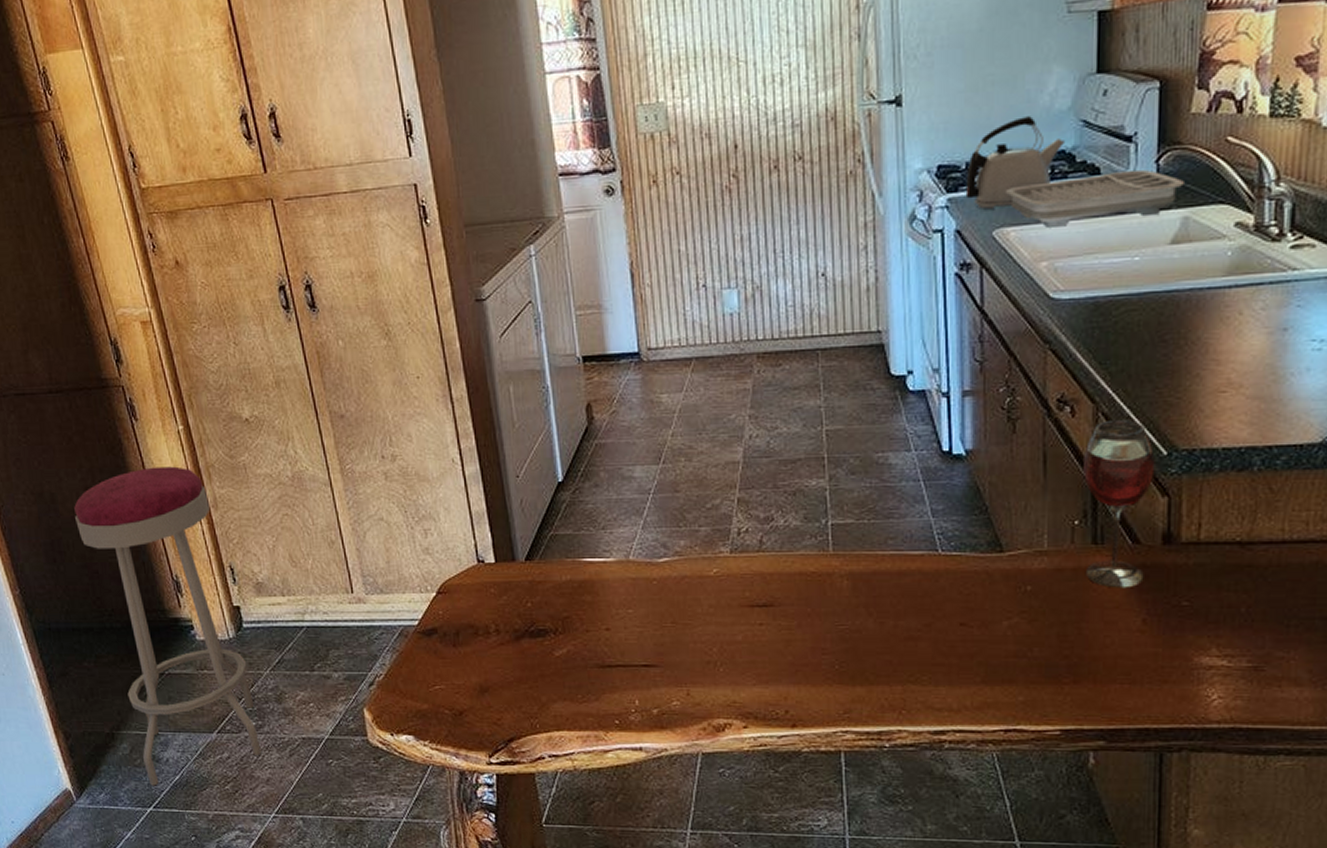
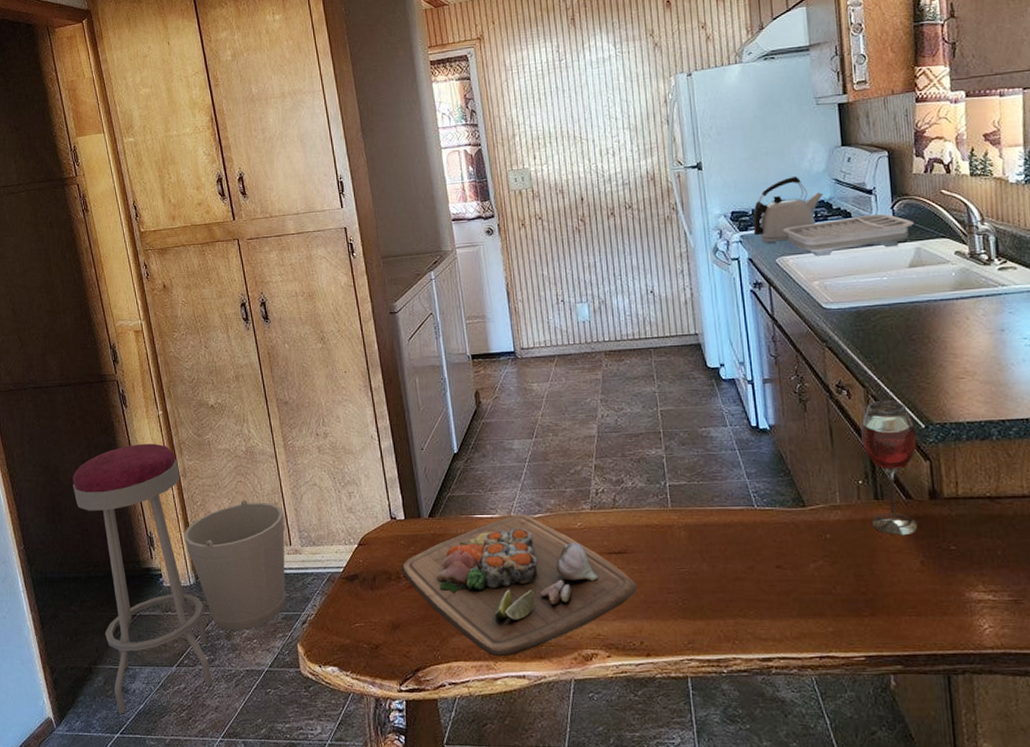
bucket: none [218,537,348,693] -> present [184,499,286,631]
food platter: none [490,558,785,726] -> present [401,514,638,657]

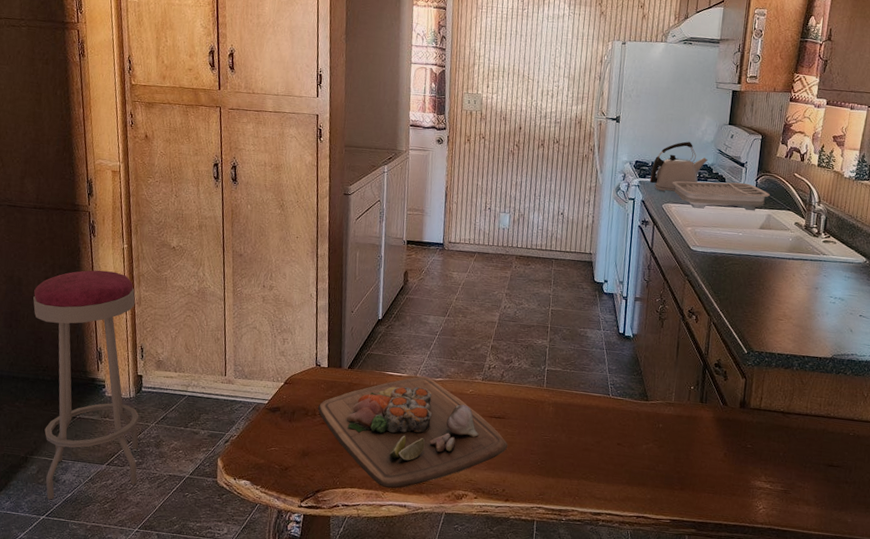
bucket: present [184,499,286,631] -> none [130,331,224,442]
wineglass: present [861,401,918,536] -> none [695,328,740,433]

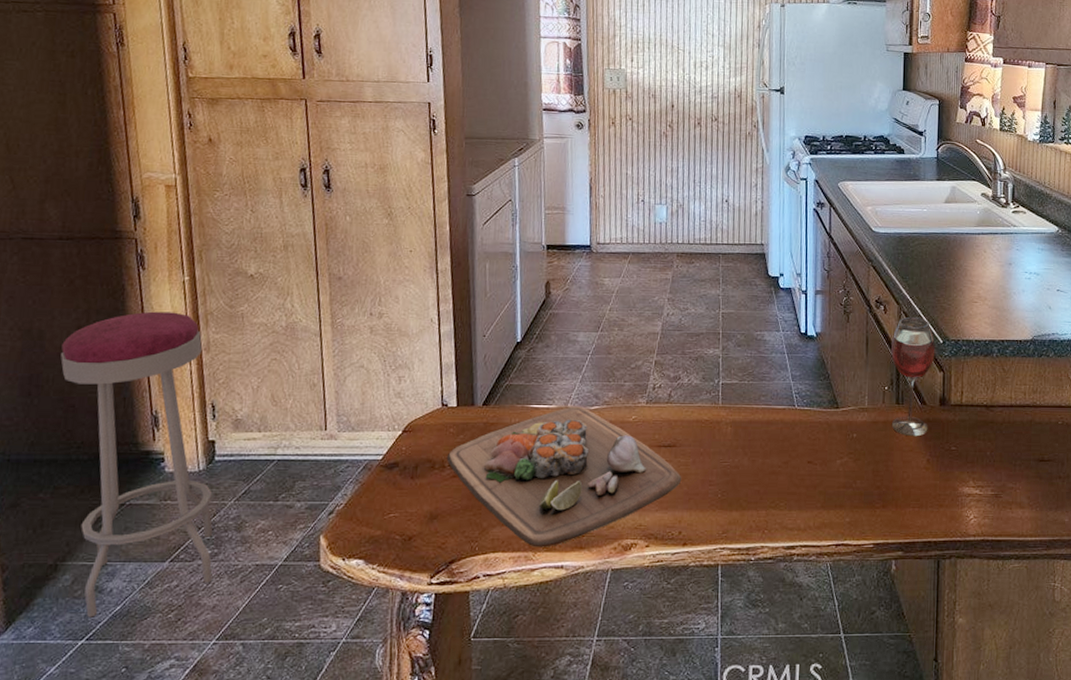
kettle: present [649,141,708,192] -> none [822,111,883,169]
dish rack: present [672,180,770,211] -> none [846,153,953,185]
wineglass: none [695,328,740,433] -> present [891,317,935,437]

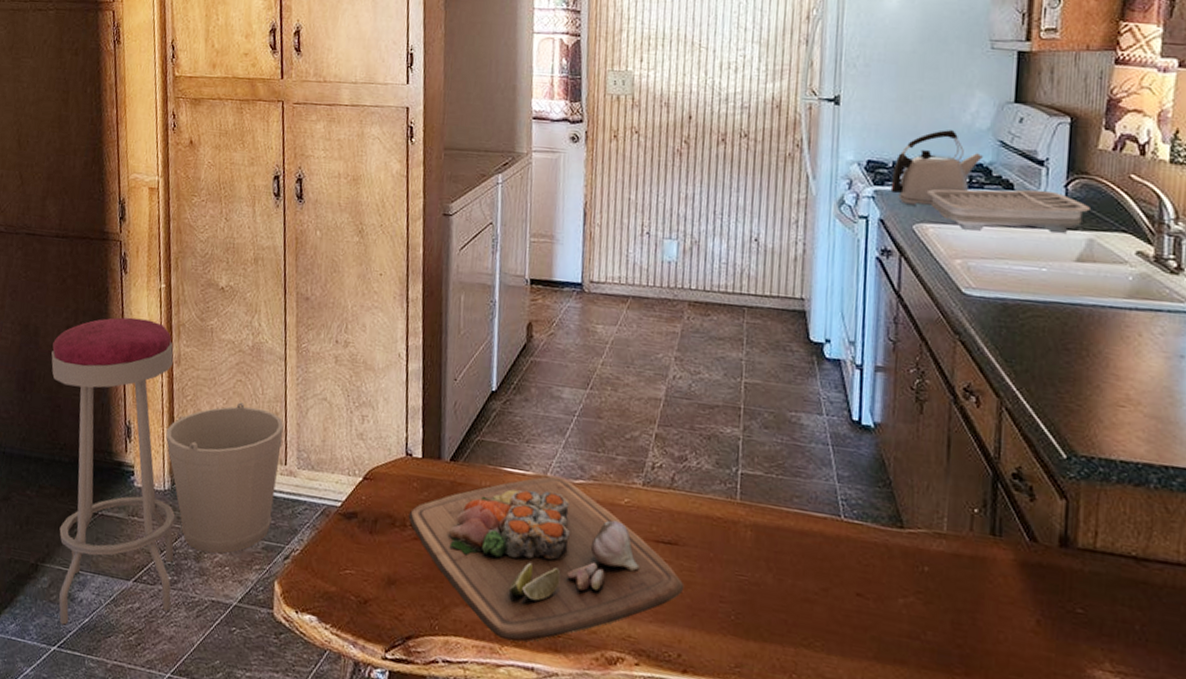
bucket: none [197,379,322,522] -> present [165,402,284,554]
kettle: none [822,111,883,169] -> present [890,130,983,207]
dish rack: none [846,153,953,185] -> present [926,188,1090,234]
wineglass: present [891,317,935,437] -> none [983,416,1055,585]

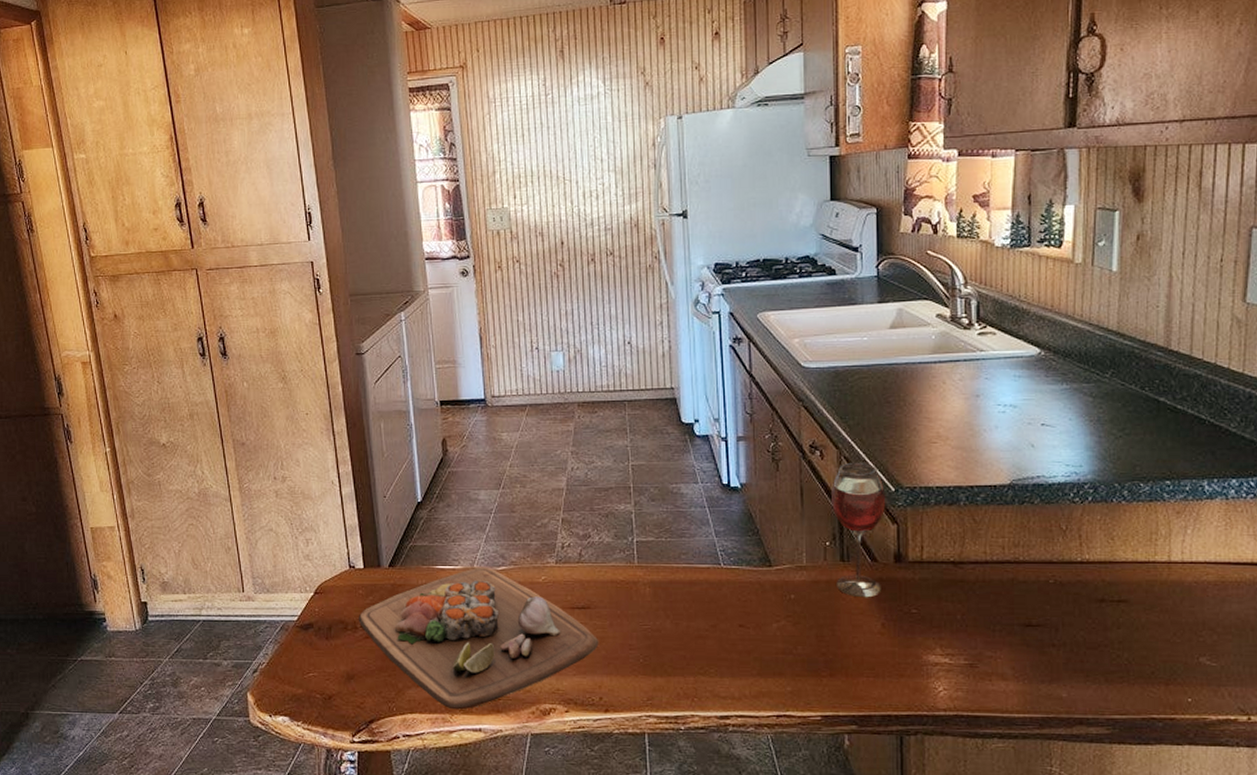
bar stool: present [51,317,175,625] -> none [11,482,157,761]
bucket: present [165,402,284,554] -> none [130,543,237,679]
kettle: present [890,130,983,207] -> none [736,230,809,299]
dish rack: present [926,188,1090,234] -> none [765,272,898,313]
wineglass: none [983,416,1055,585] -> present [831,463,886,598]

